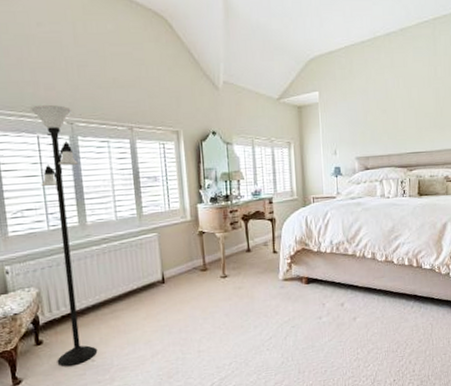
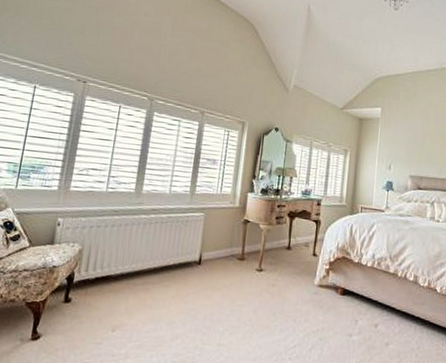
floor lamp: present [29,104,98,366] -> none [79,79,156,331]

